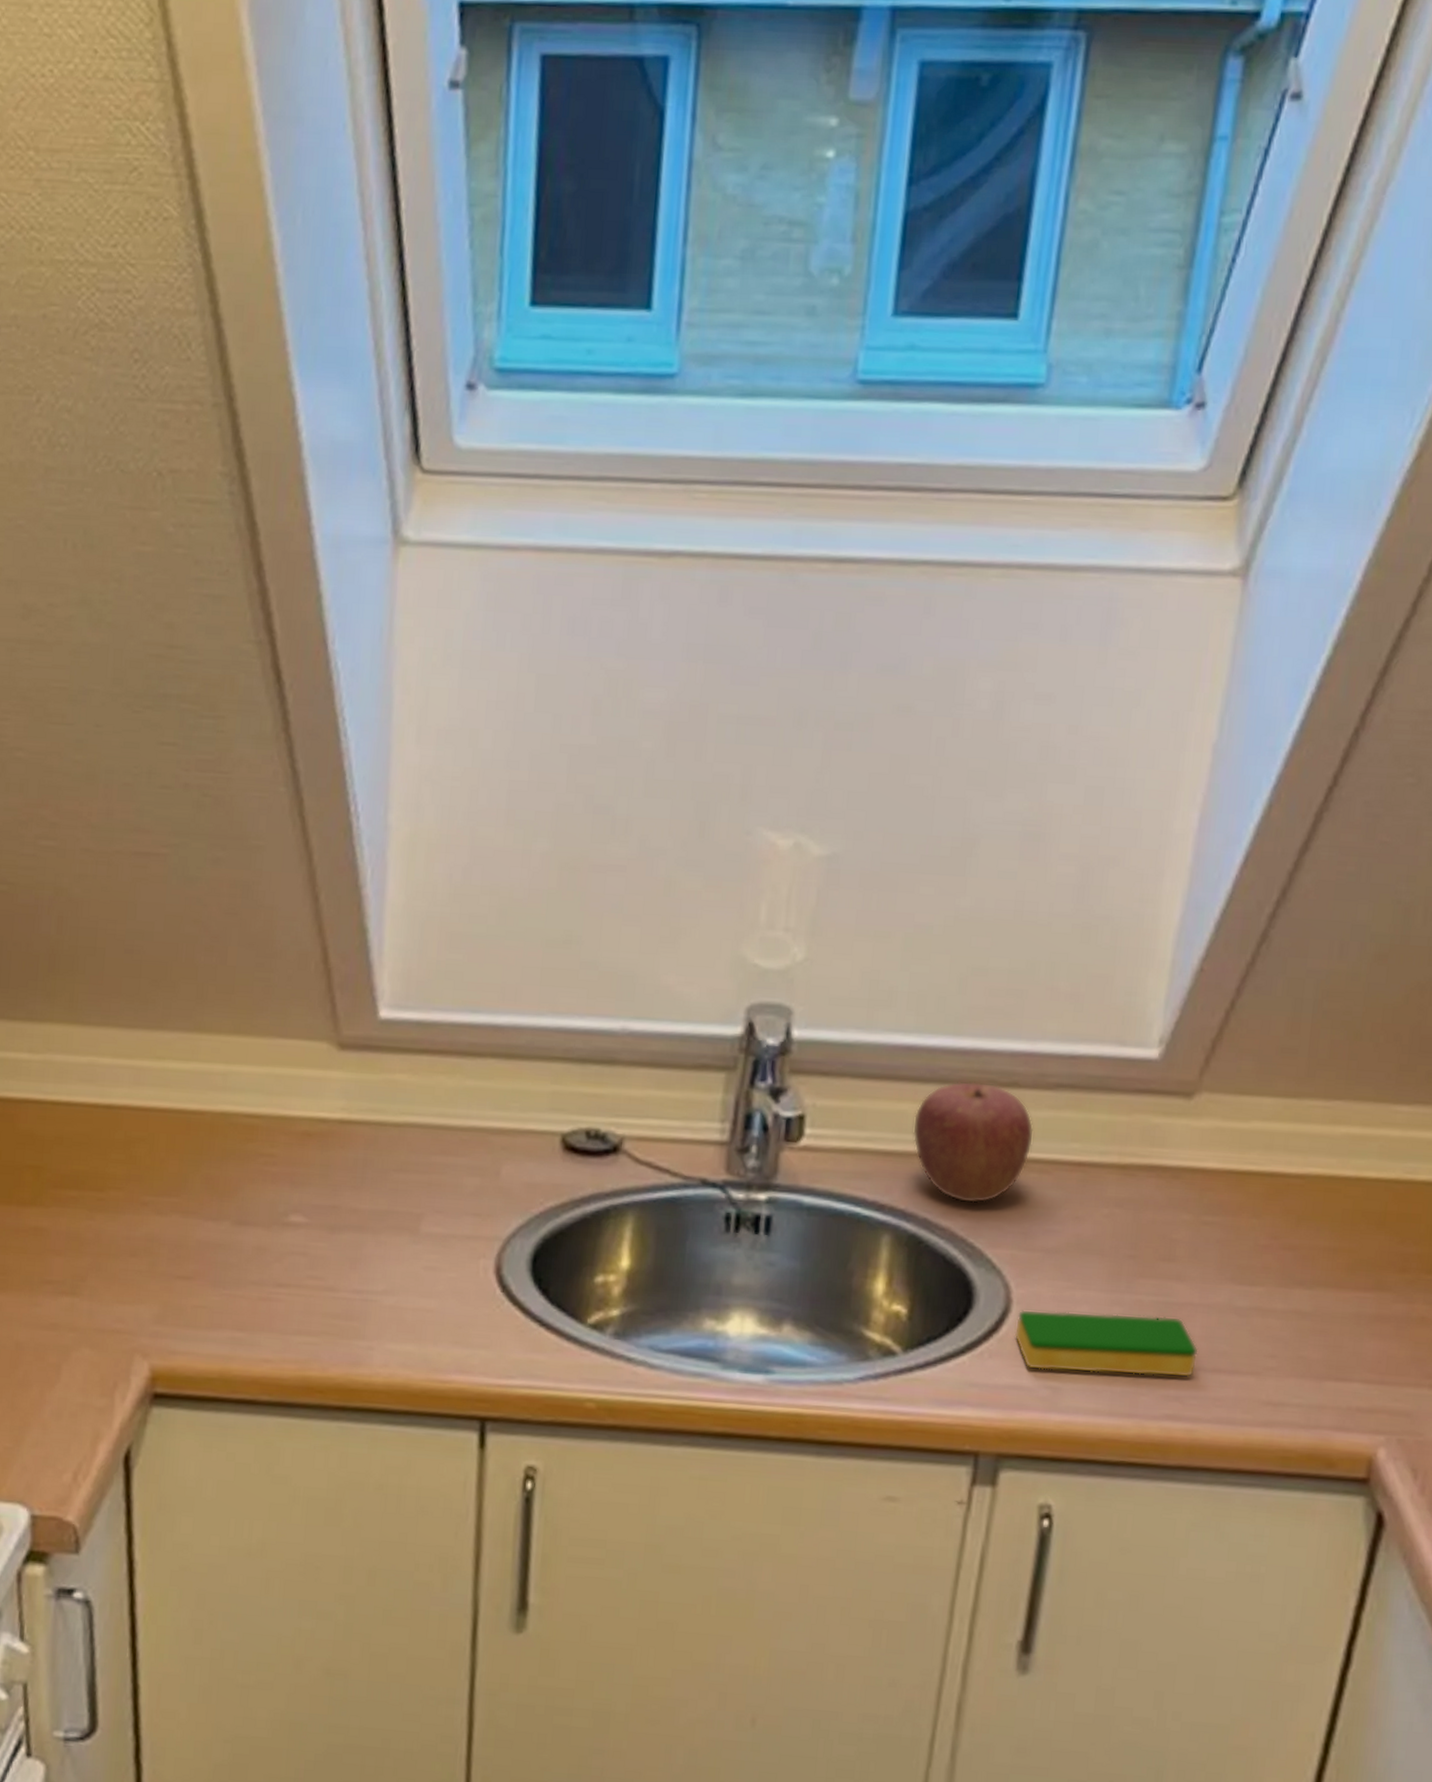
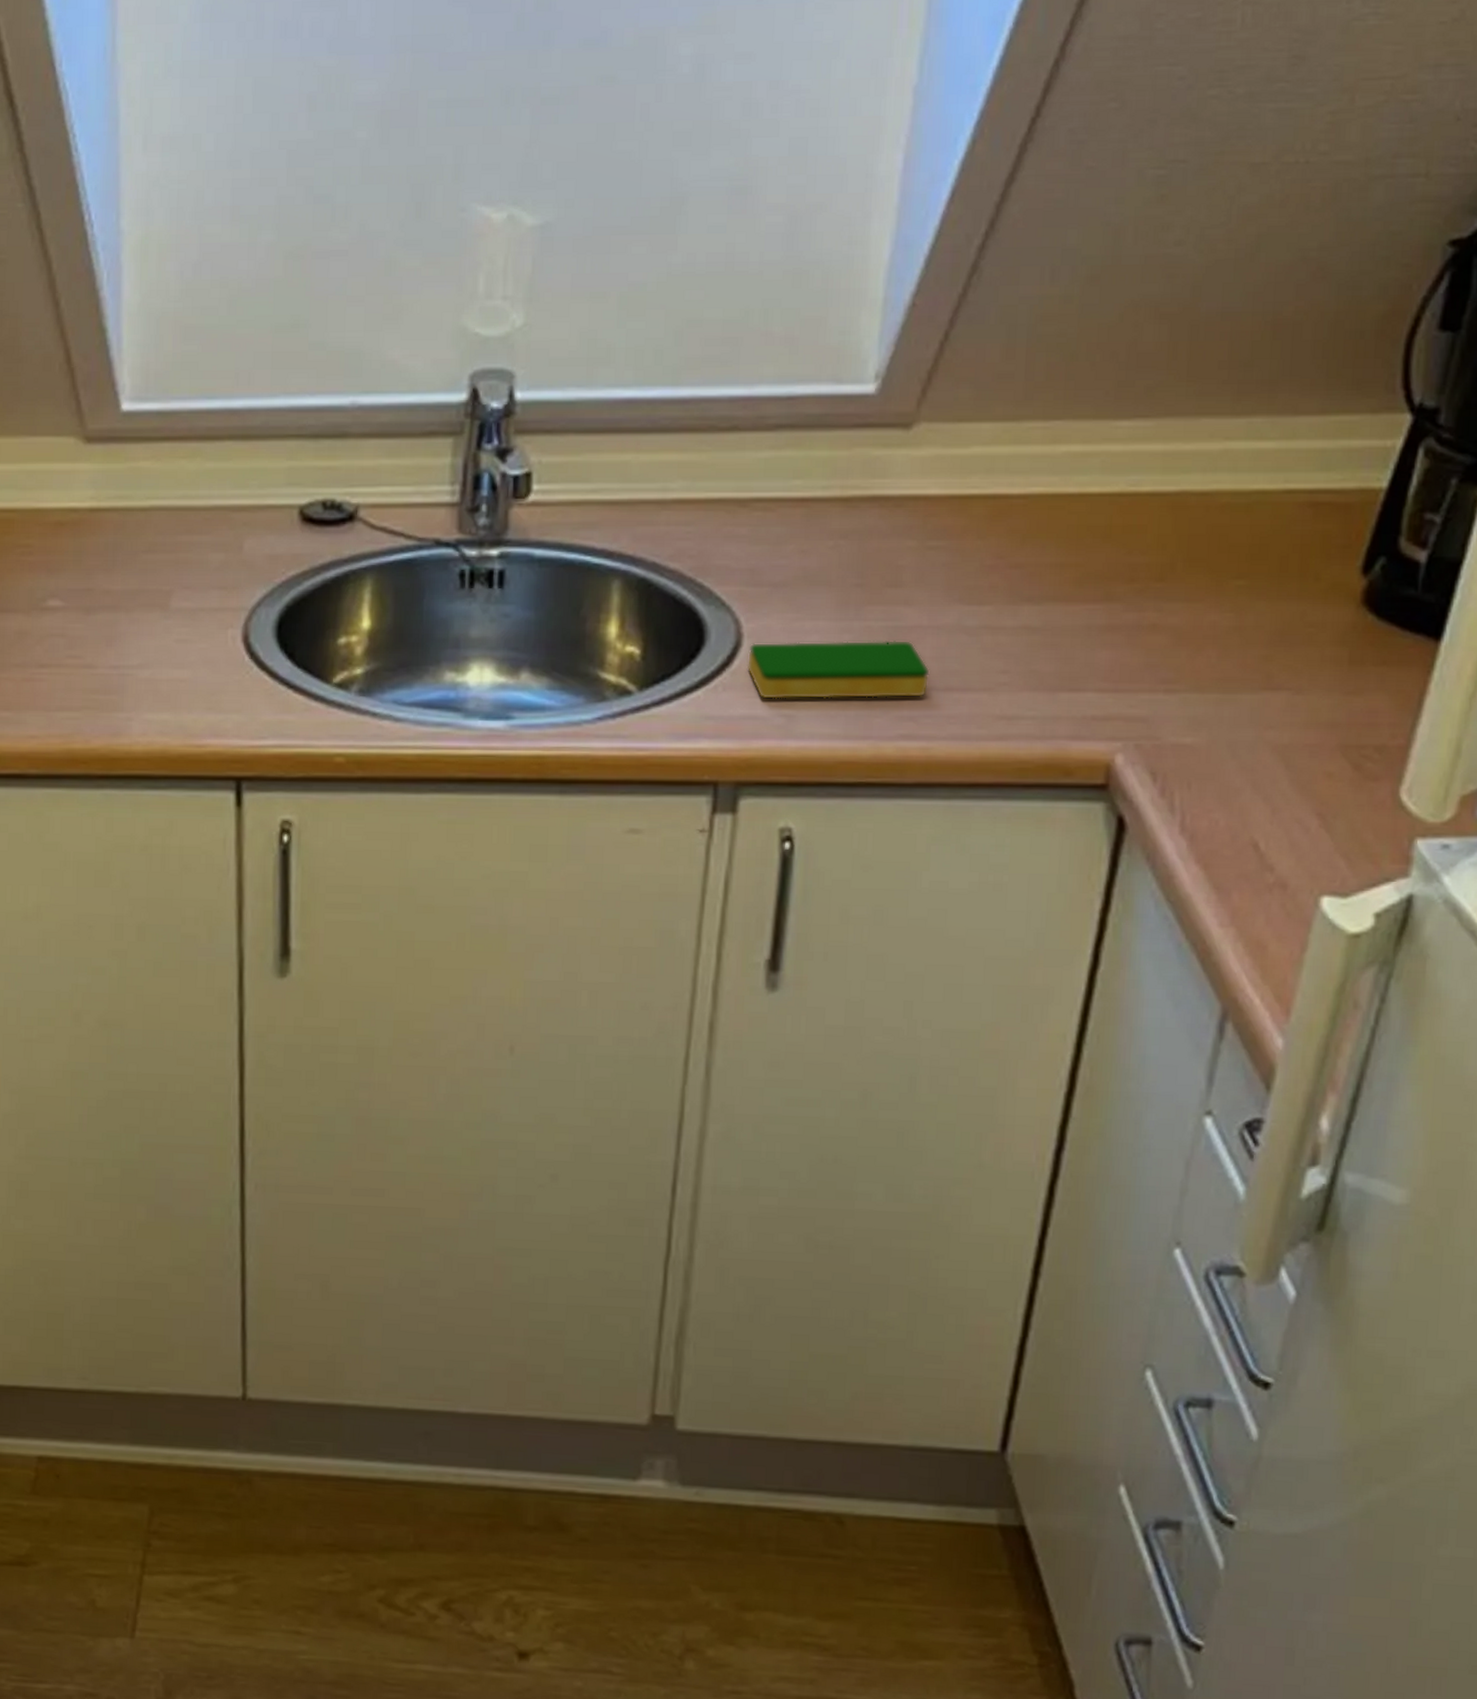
apple: present [912,1081,1034,1204] -> none [636,429,755,545]

